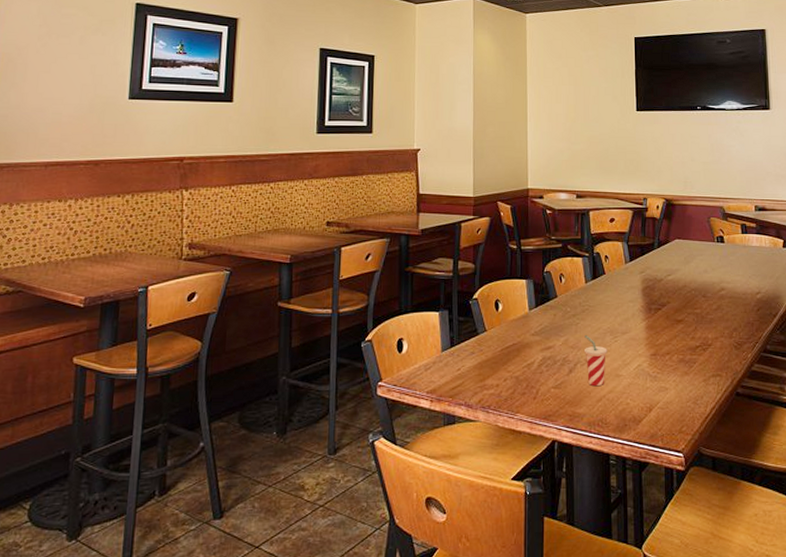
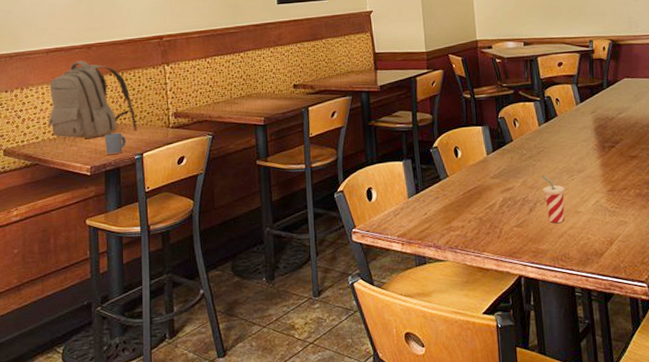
backpack: none [37,178,145,265] -> present [47,61,138,139]
mug: none [104,261,131,286] -> present [104,132,127,155]

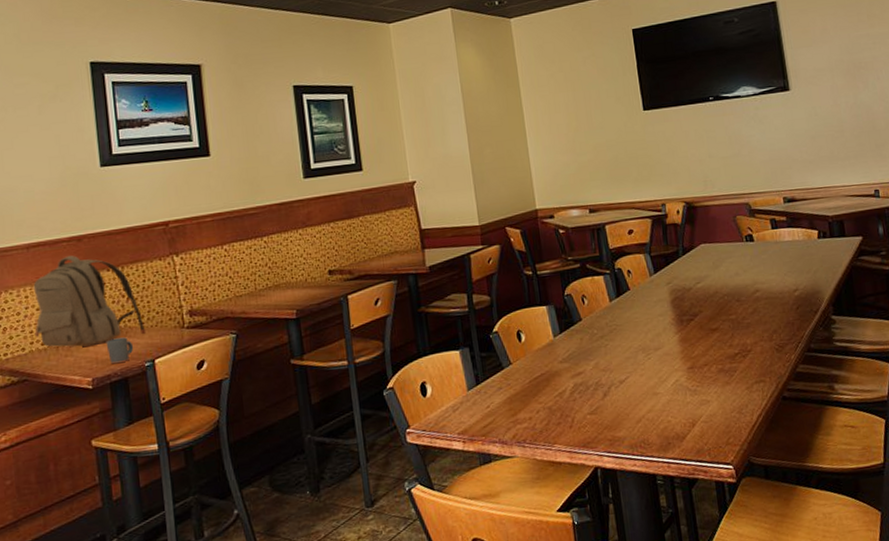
beverage cup: present [542,175,565,224] -> none [615,356,642,408]

